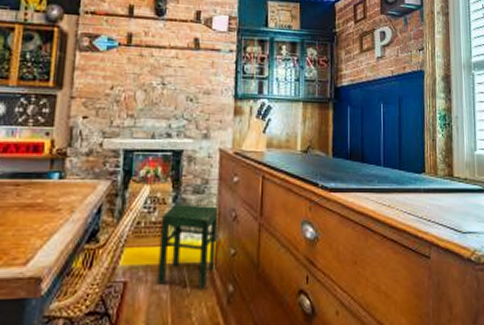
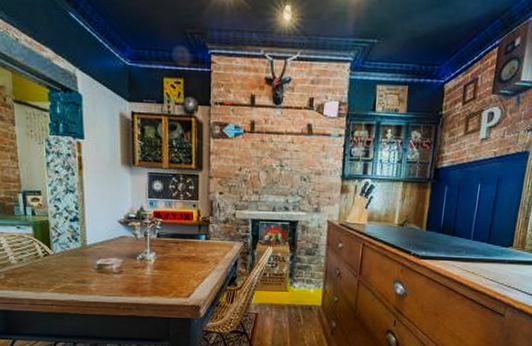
stool: present [157,203,218,291] -> none [279,261,325,324]

